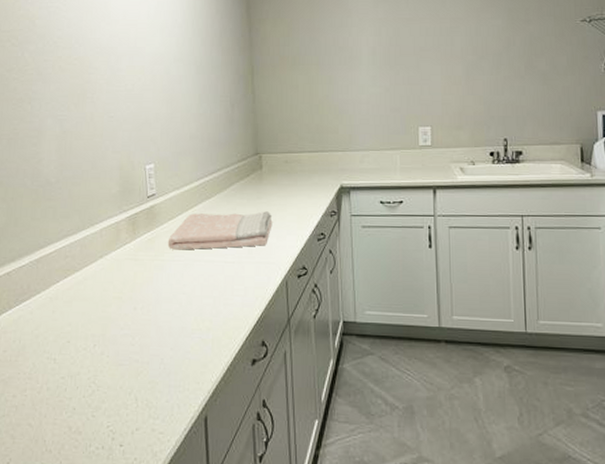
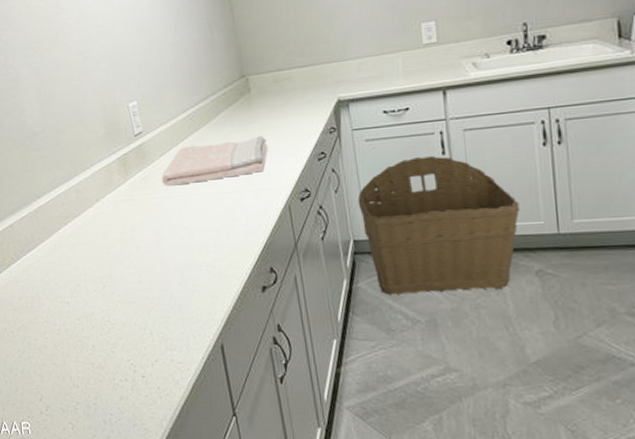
wicker basket: none [350,248,493,381] -> present [357,156,520,295]

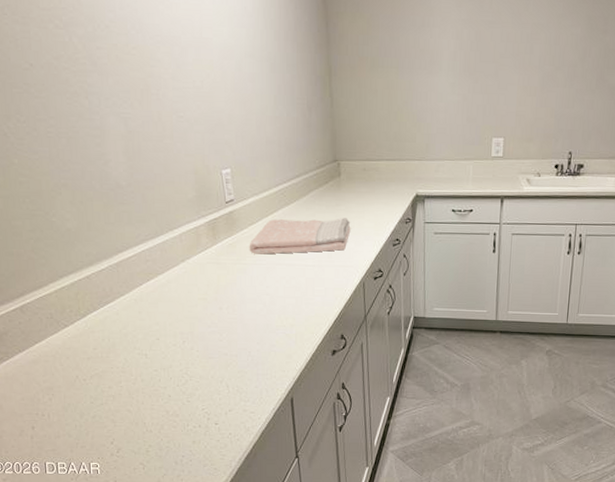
wicker basket: present [357,156,520,295] -> none [421,252,543,363]

